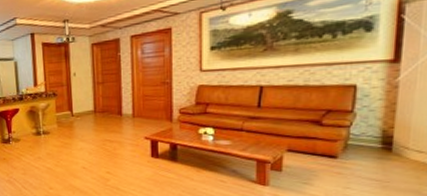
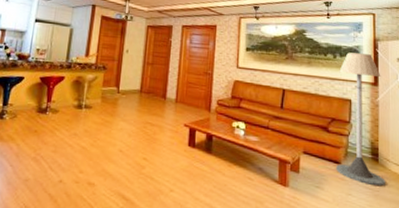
floor lamp: none [331,23,406,177] -> present [336,52,385,187]

